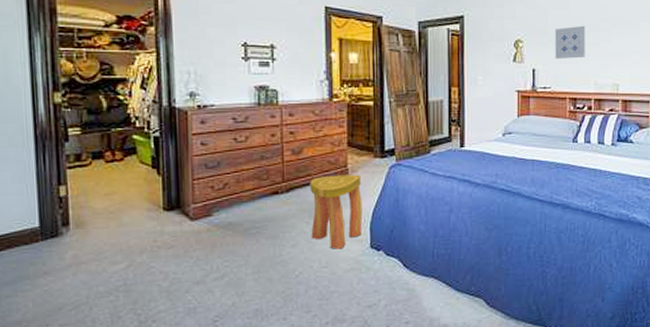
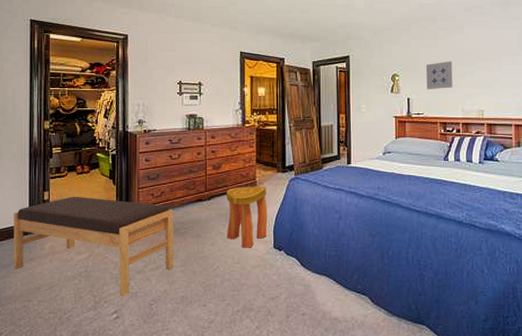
bench: none [16,191,244,314] -> present [13,196,174,297]

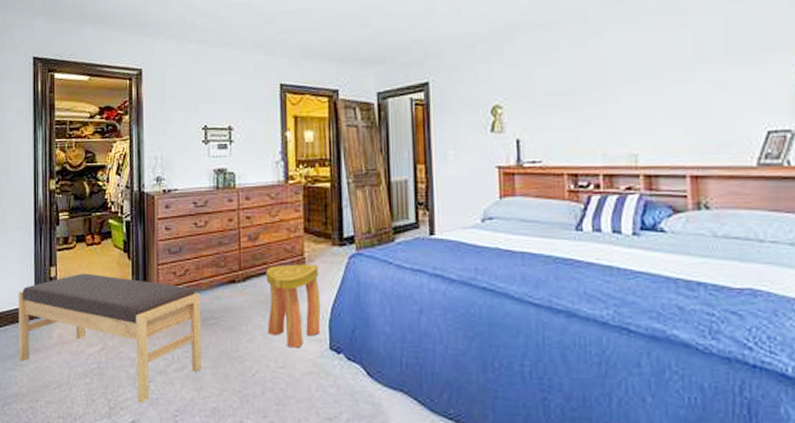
wall art: present [426,61,453,89] -> none [544,82,587,126]

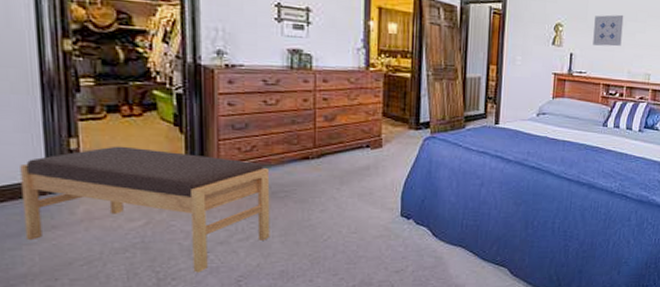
stool: present [266,264,321,348] -> none [341,144,395,216]
wall art: none [544,82,587,126] -> present [593,14,624,47]

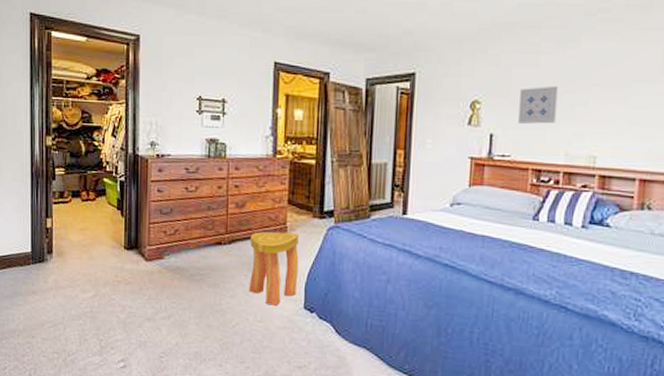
bench: present [20,146,270,273] -> none [15,226,189,345]
stool: none [341,144,395,216] -> present [248,231,300,306]

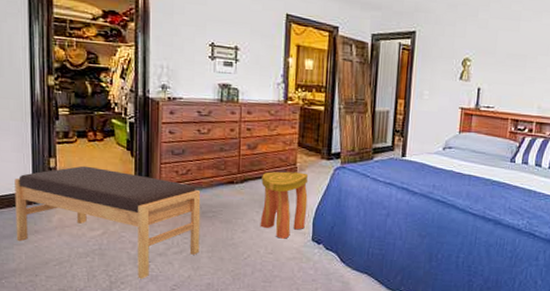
bench: none [15,226,189,345] -> present [14,165,201,279]
wall art: present [518,85,559,124] -> none [501,48,535,81]

